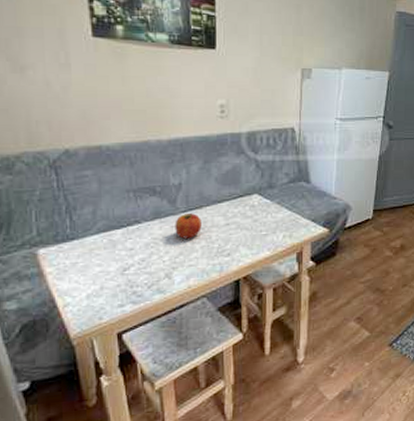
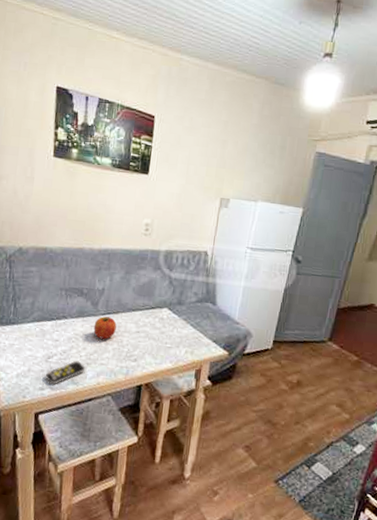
remote control: none [123,267,170,299] -> present [45,361,85,385]

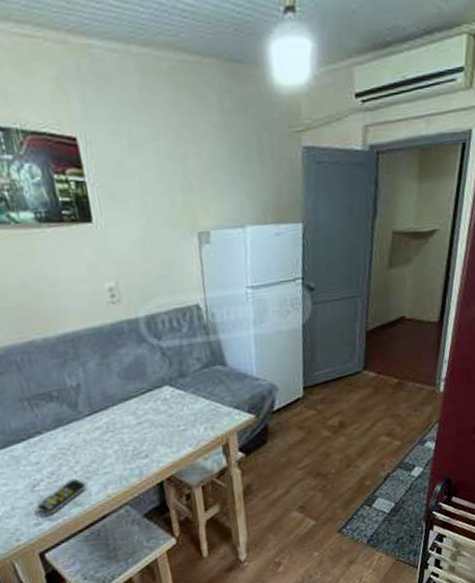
fruit: present [93,316,117,339] -> none [80,415,112,445]

